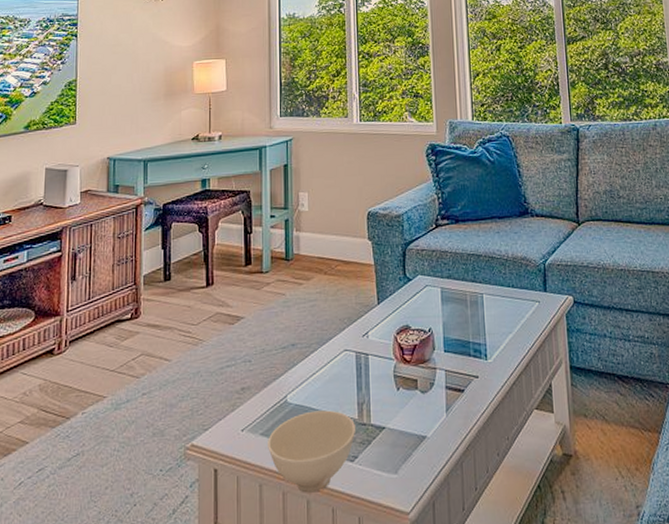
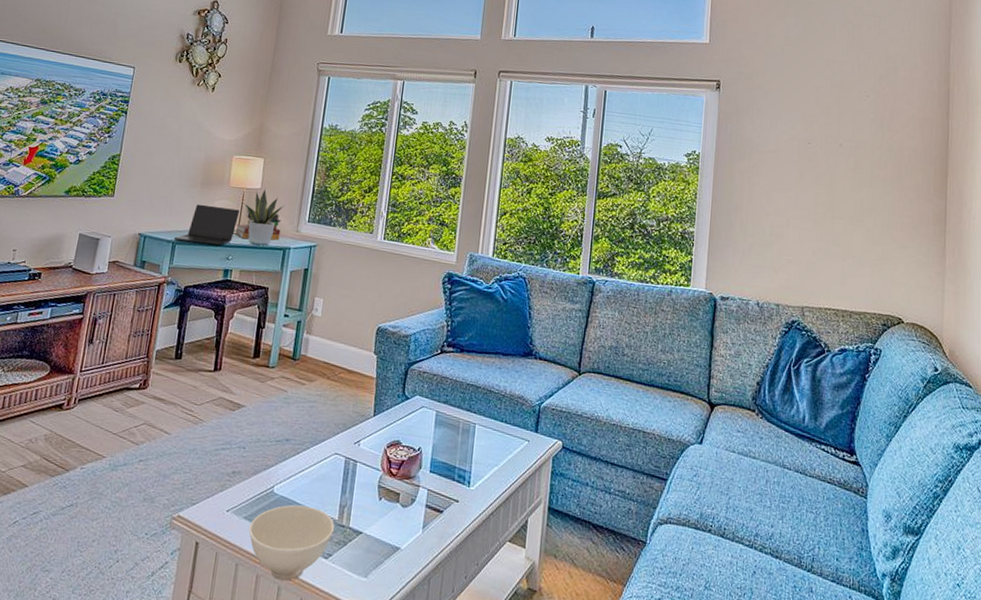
laptop: none [144,116,209,159] -> present [173,204,240,246]
books: none [207,112,254,145] -> present [234,209,281,241]
potted plant: none [213,89,256,149] -> present [245,188,287,246]

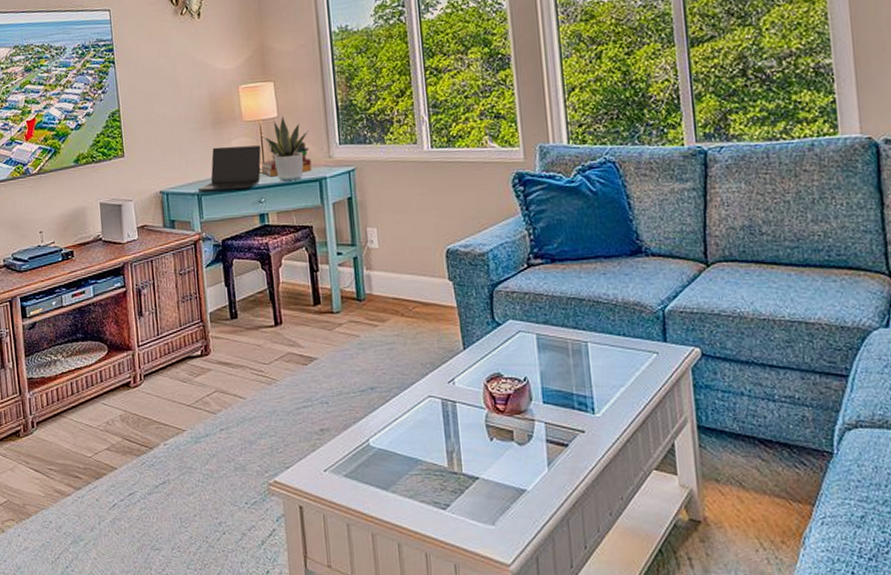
bowl: present [249,504,335,581] -> none [352,456,447,537]

